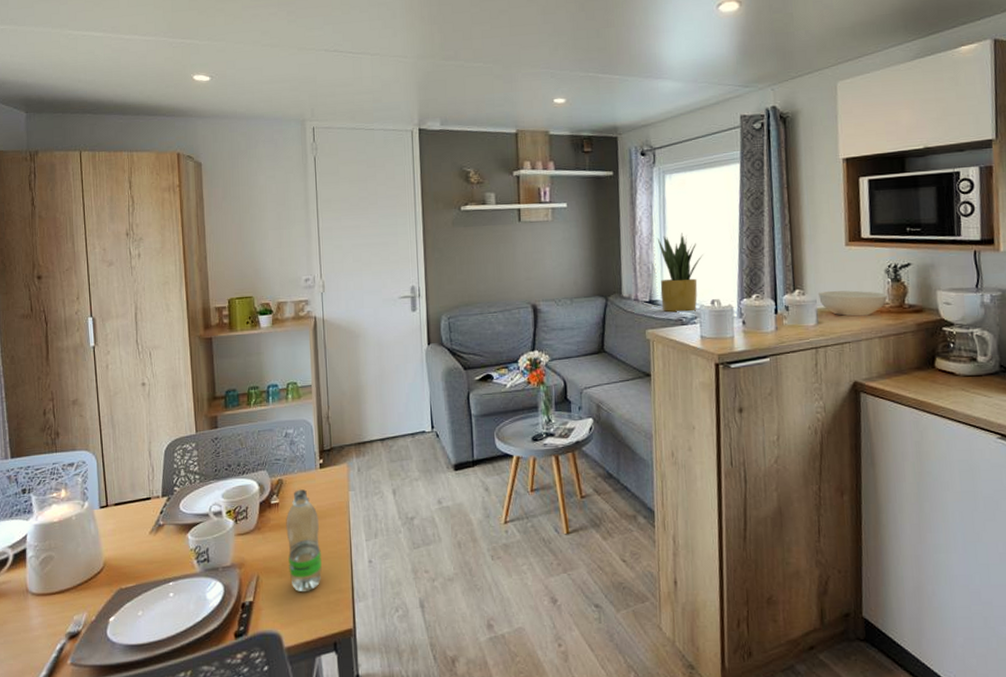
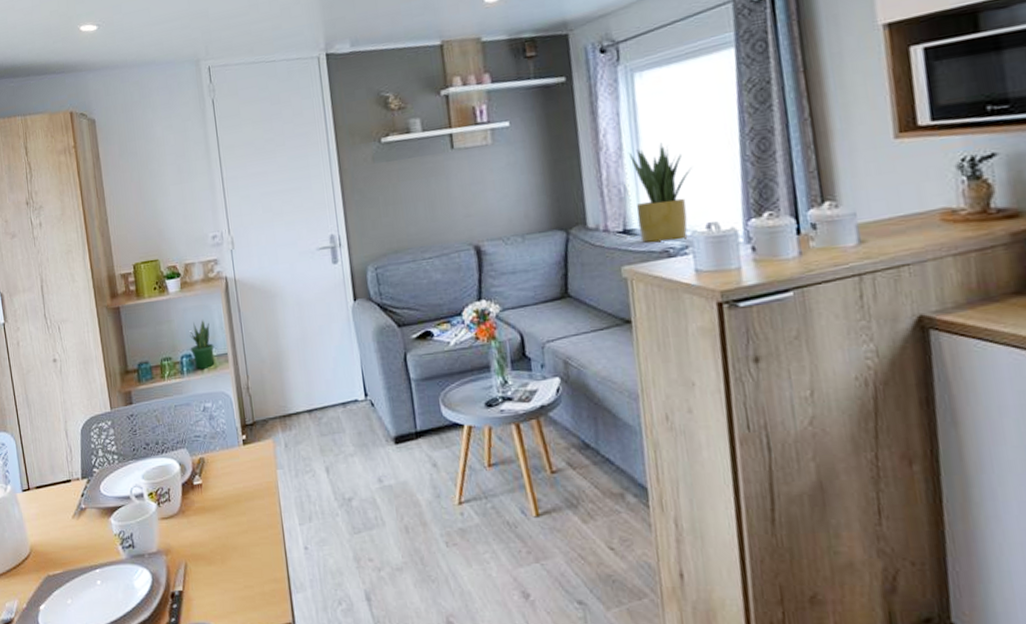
planter: none [277,354,300,399] -> present [190,320,215,370]
bottle: present [286,489,322,593] -> none [211,468,254,582]
bowl: present [819,290,888,317] -> none [858,195,964,231]

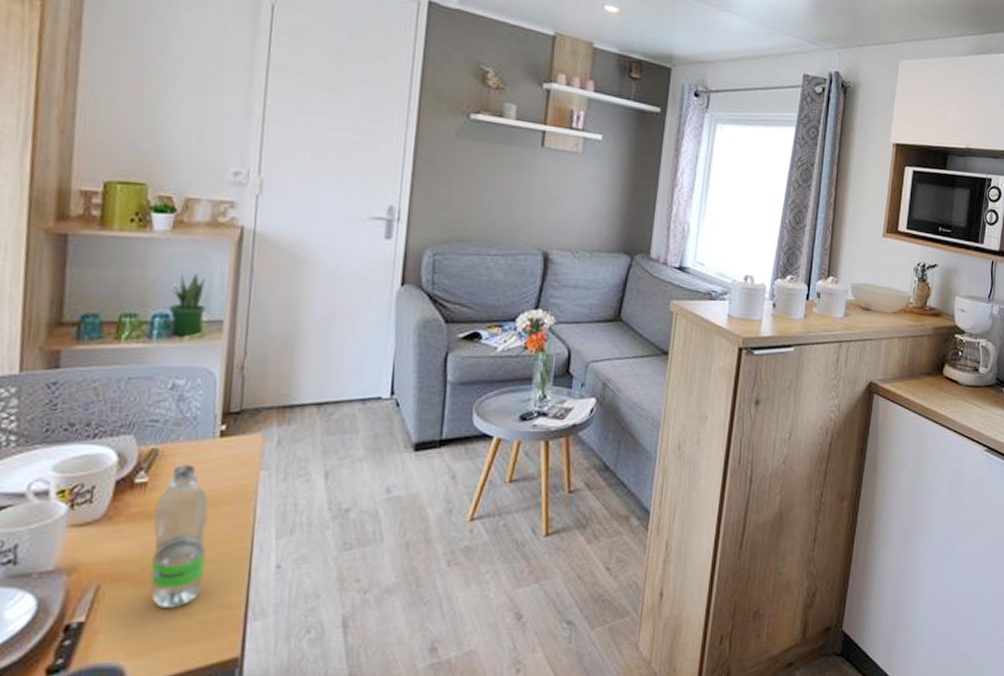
bottle: none [211,468,254,582] -> present [150,465,208,609]
planter: present [628,143,692,243] -> none [691,194,744,286]
bowl: none [858,195,964,231] -> present [850,281,913,314]

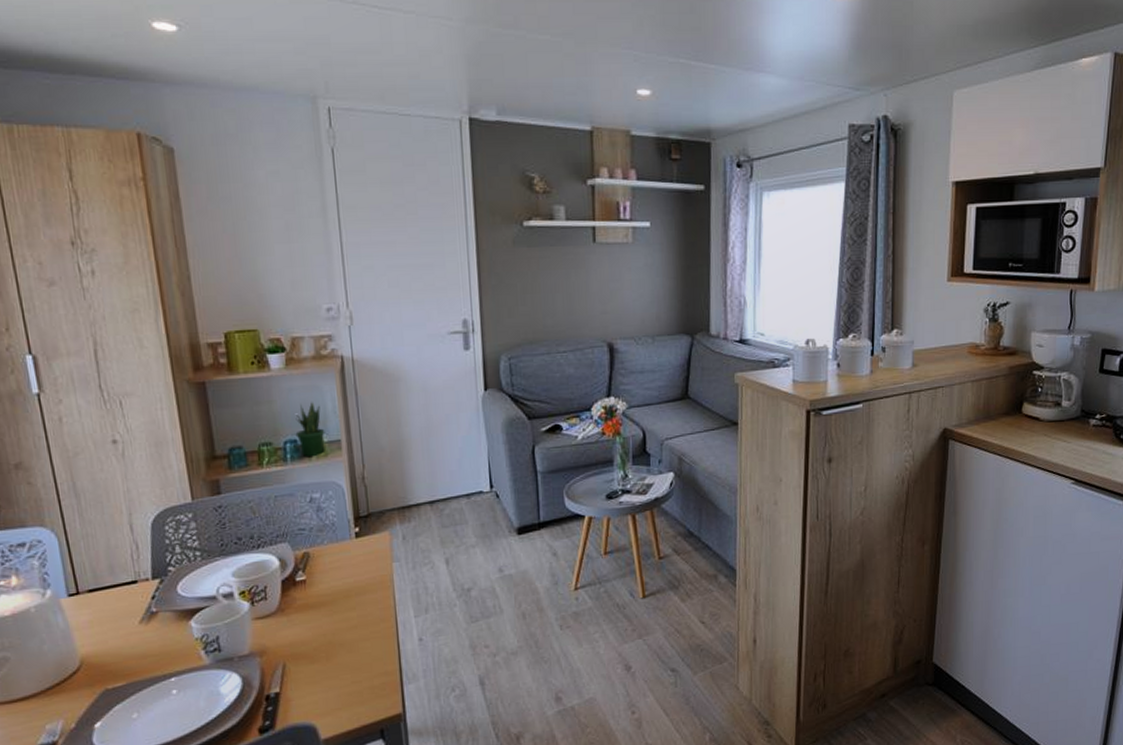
bottle: present [150,465,208,609] -> none [315,563,363,679]
bowl: present [850,281,913,314] -> none [917,330,985,359]

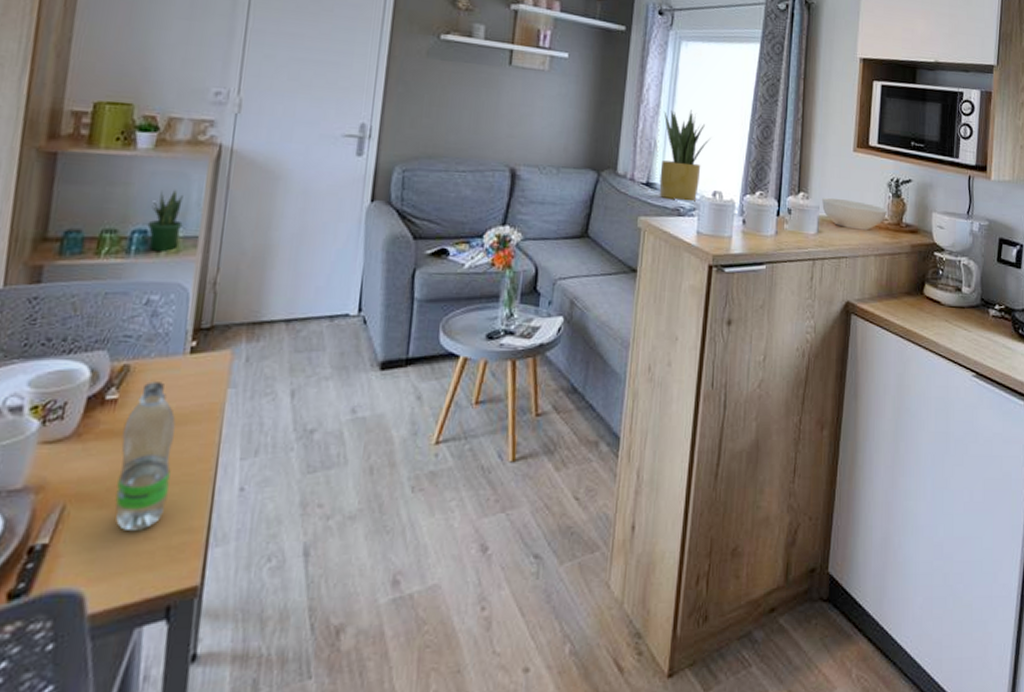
bottle: none [315,563,363,679] -> present [114,381,176,532]
planter: none [751,261,800,353] -> present [659,109,711,202]
bowl: none [917,330,985,359] -> present [822,197,888,231]

